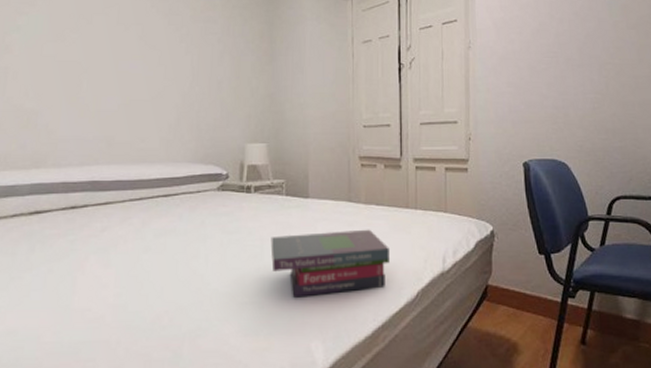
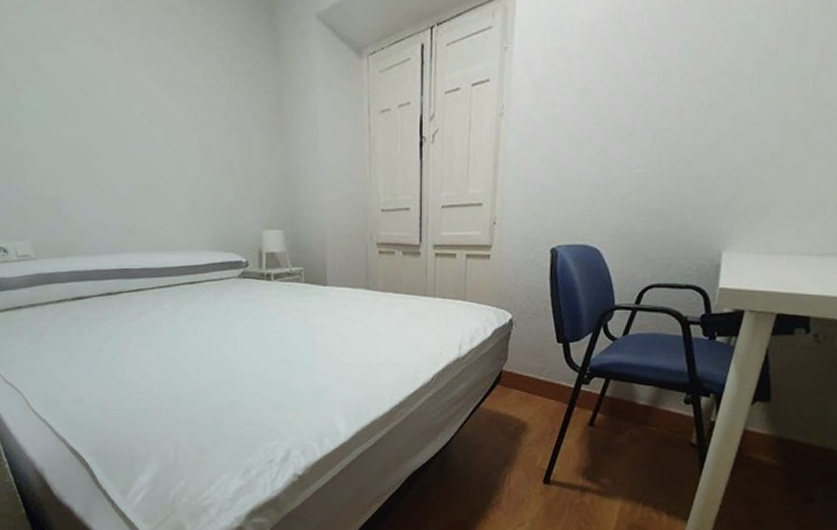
books: present [270,229,389,298] -> none [293,316,407,378]

